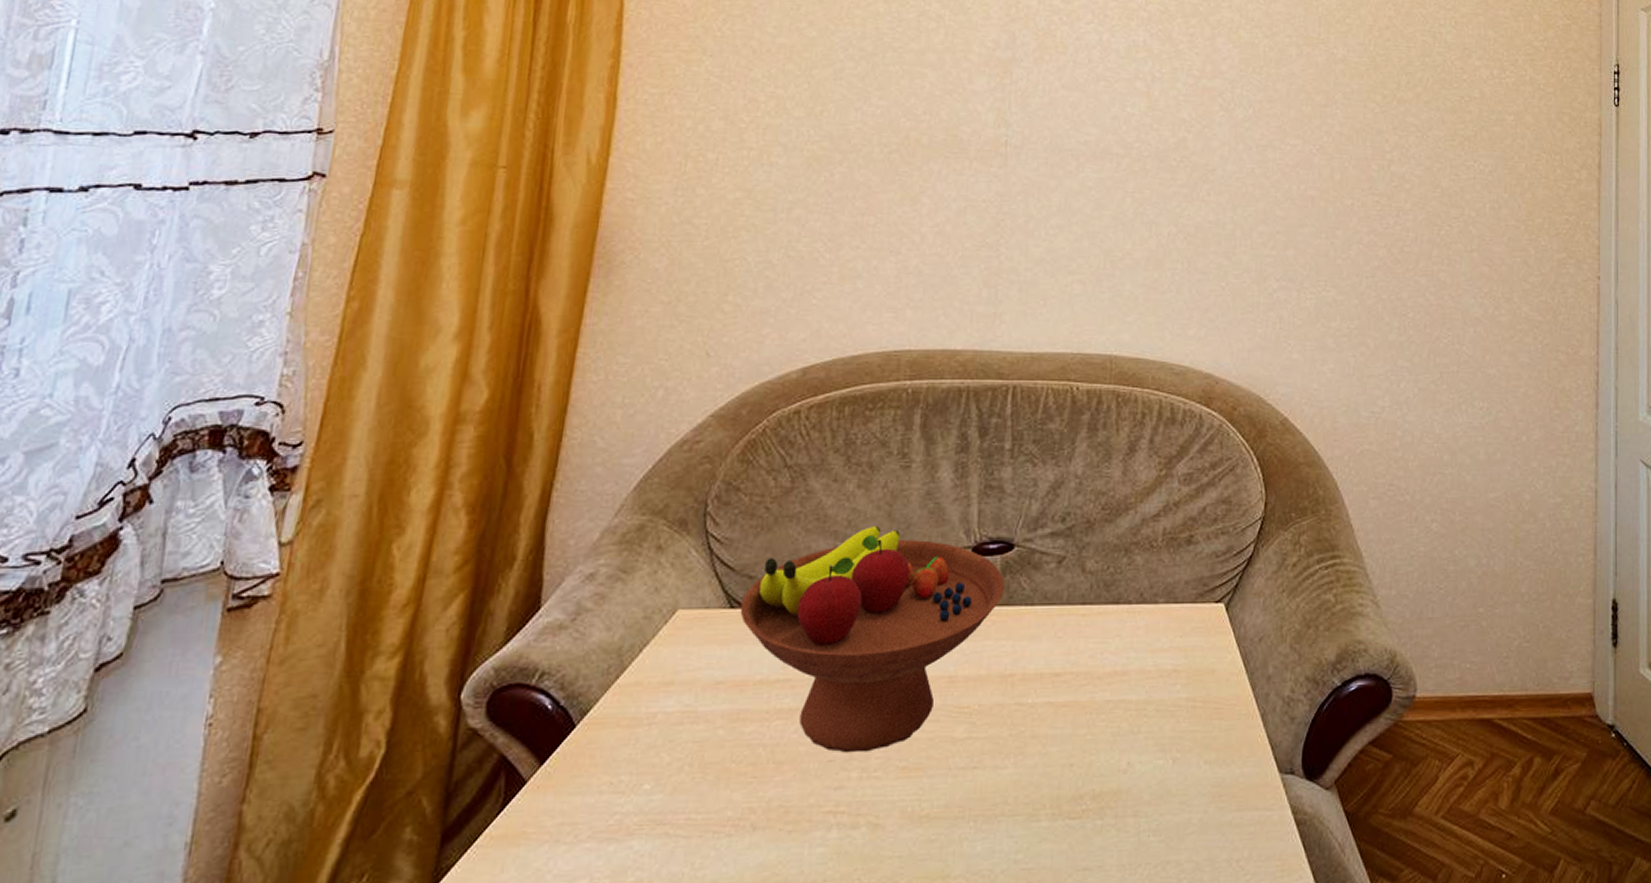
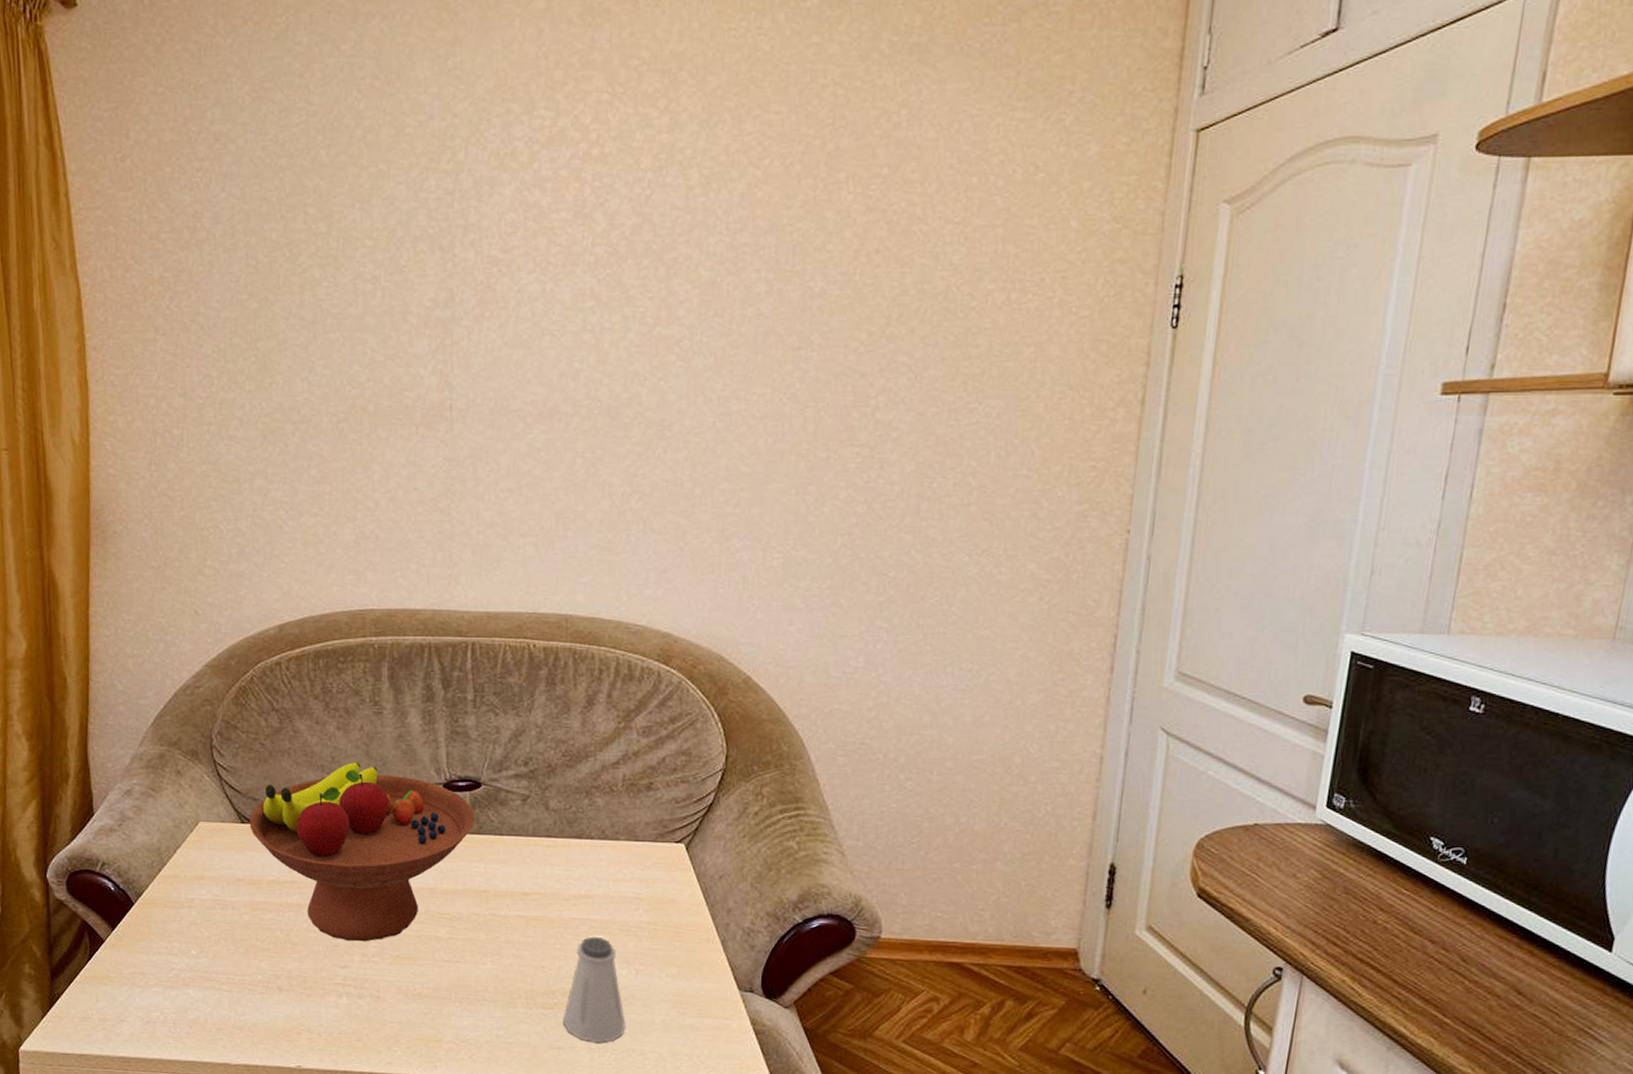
saltshaker: none [1091,721,1161,856] -> present [562,936,626,1043]

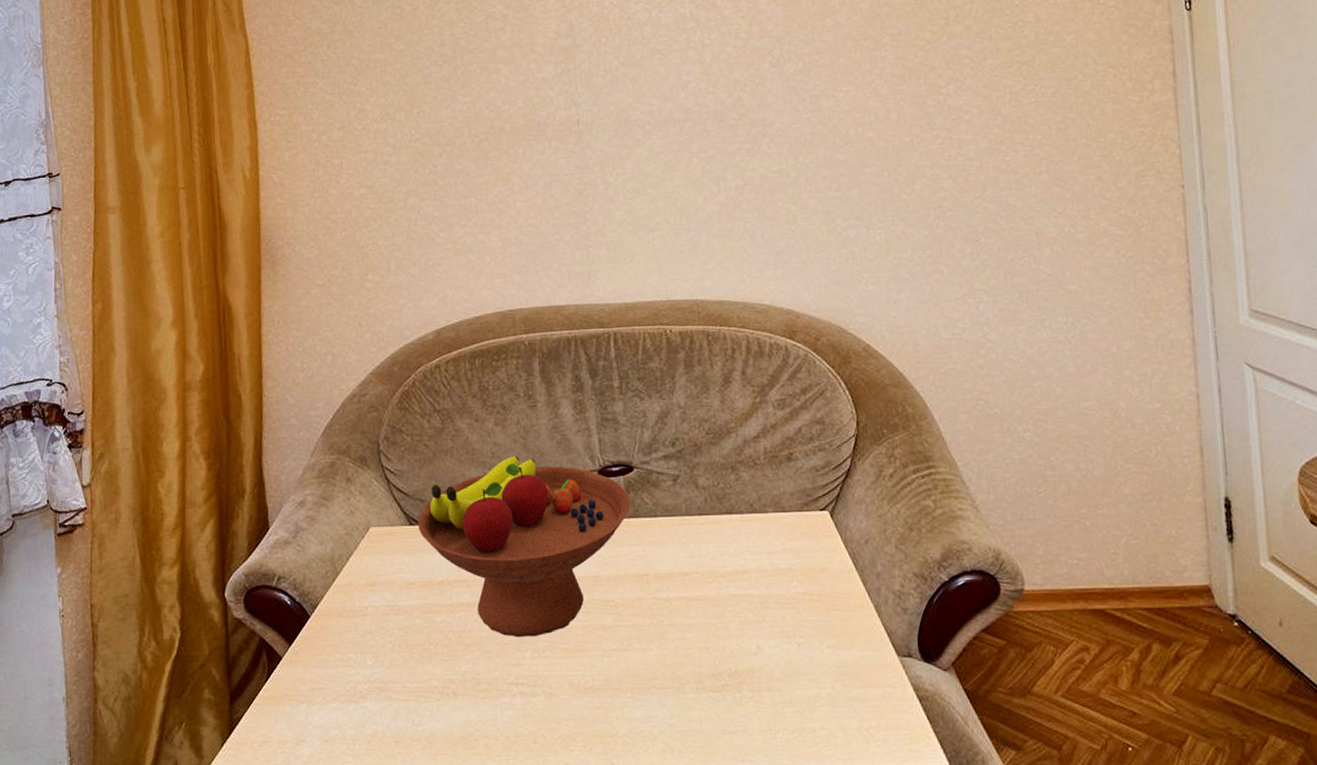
saltshaker: present [562,936,626,1043] -> none [732,612,794,723]

